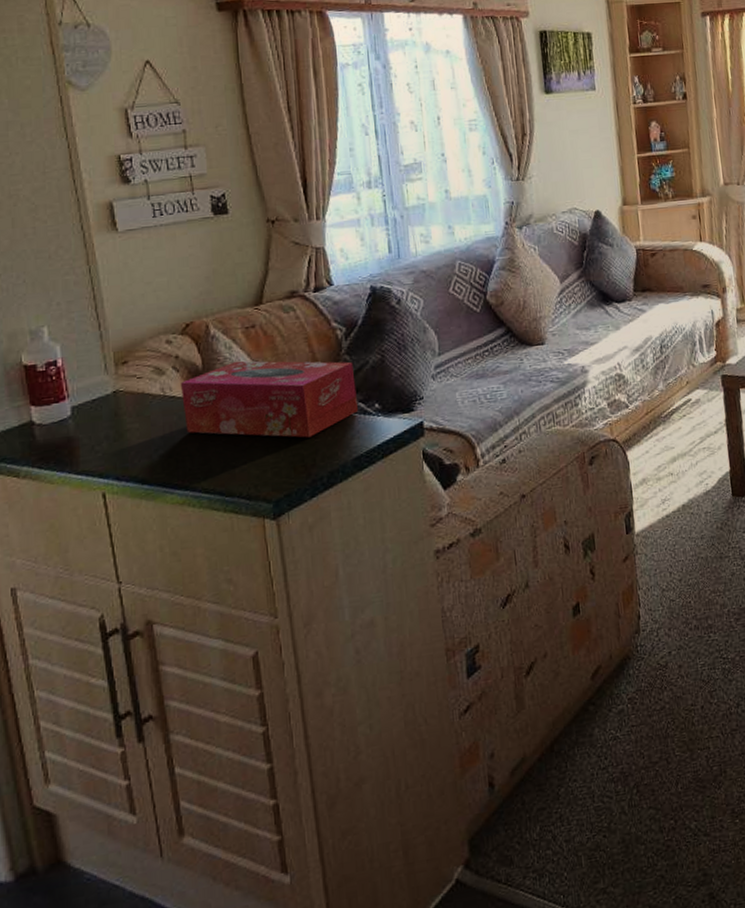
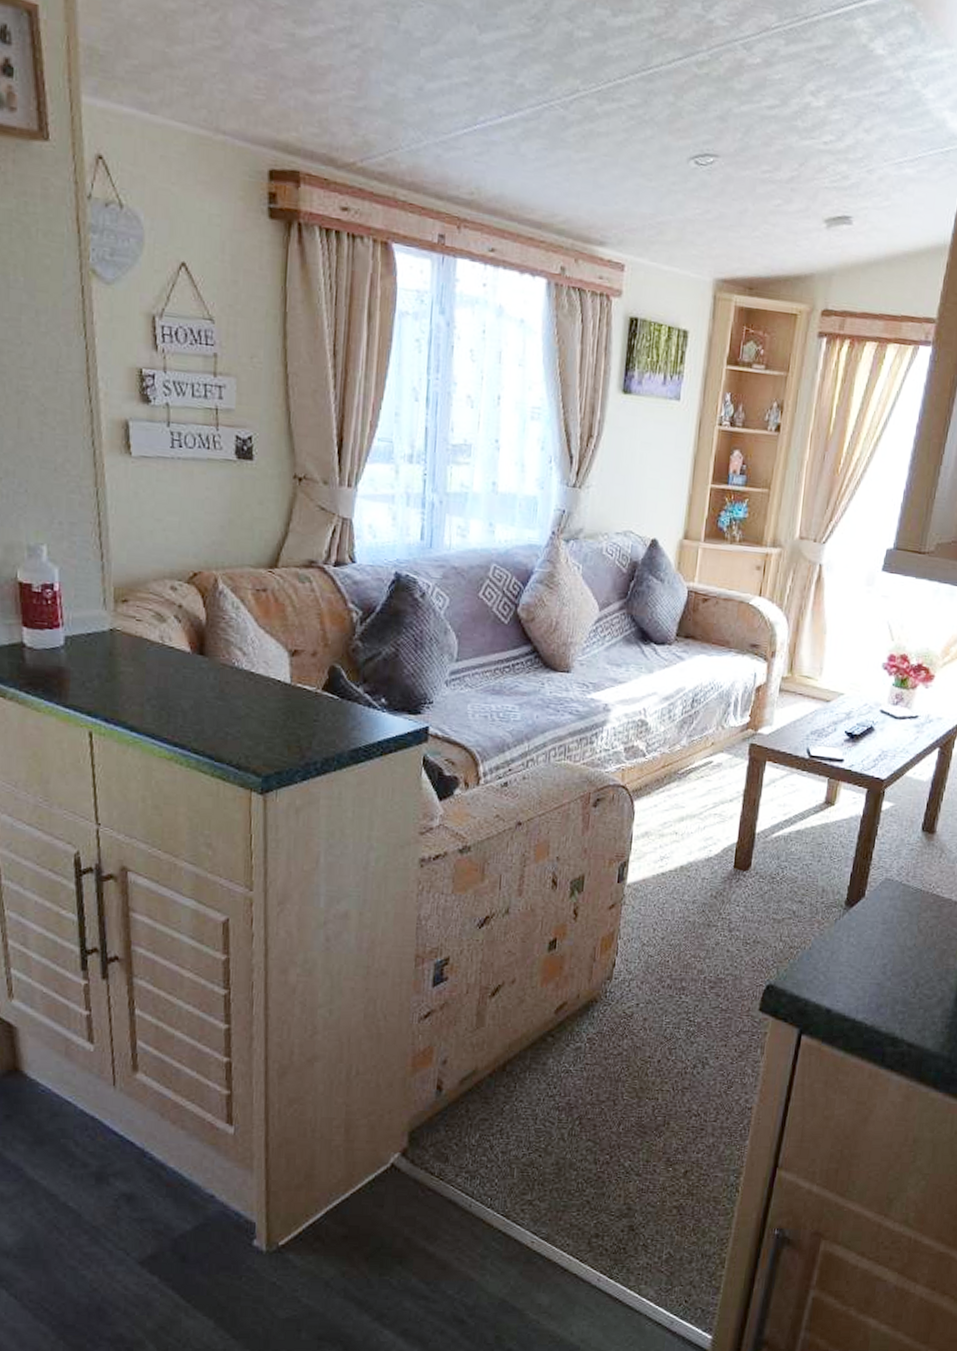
tissue box: present [181,361,358,438] -> none [181,623,365,719]

